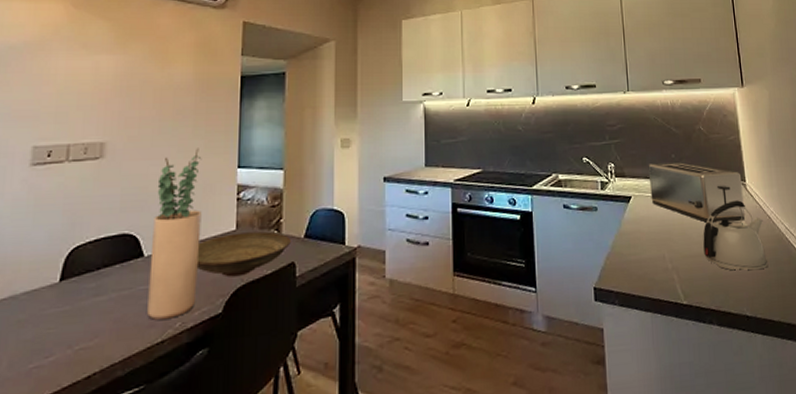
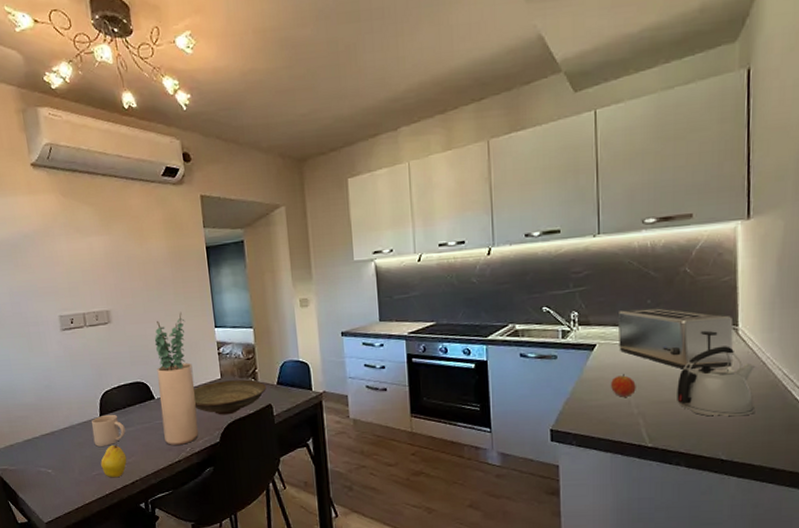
mug: none [42,278,93,326] -> present [91,414,126,448]
fruit: none [45,321,87,372] -> present [100,444,127,478]
fruit: none [646,227,669,251] -> present [610,374,636,397]

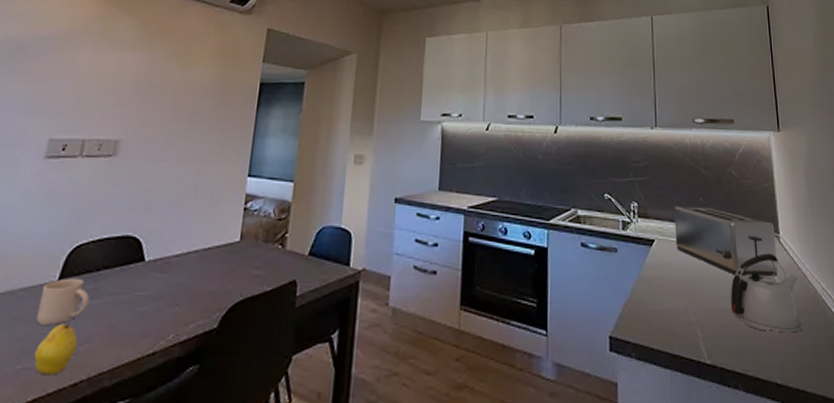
vase: present [154,312,199,445] -> none [141,153,214,329]
decorative bowl: present [193,379,266,415] -> none [196,244,295,291]
fruit: present [610,374,636,397] -> none [668,276,693,302]

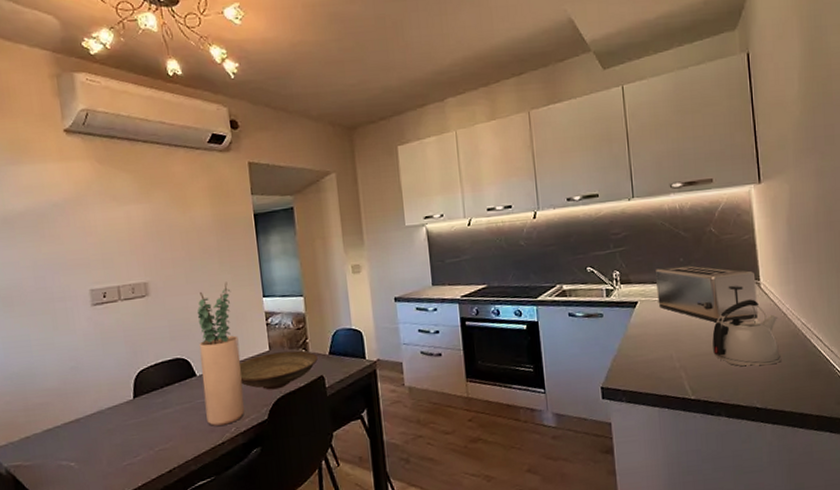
fruit: present [34,323,79,376] -> none [133,429,164,467]
mug: present [35,278,90,327] -> none [123,395,163,433]
vase: none [141,153,214,329] -> present [197,282,245,426]
decorative bowl: none [196,244,295,291] -> present [239,350,318,390]

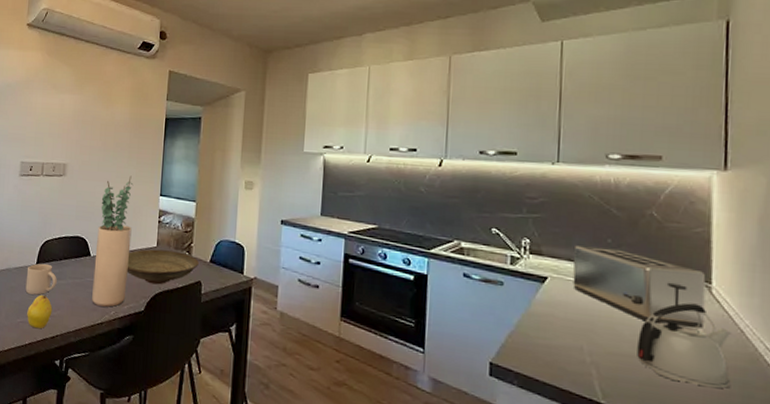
mug: none [123,395,163,433] -> present [25,263,57,296]
fruit: none [133,429,164,467] -> present [27,294,53,329]

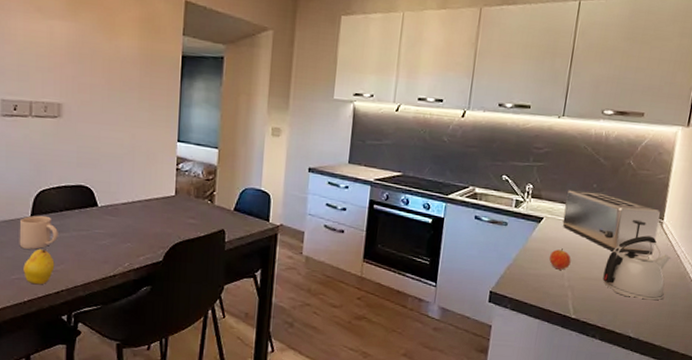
vase: present [92,175,134,307] -> none [102,119,146,259]
decorative bowl: present [126,249,199,285] -> none [141,198,222,235]
fruit: none [560,315,590,342] -> present [549,248,571,270]

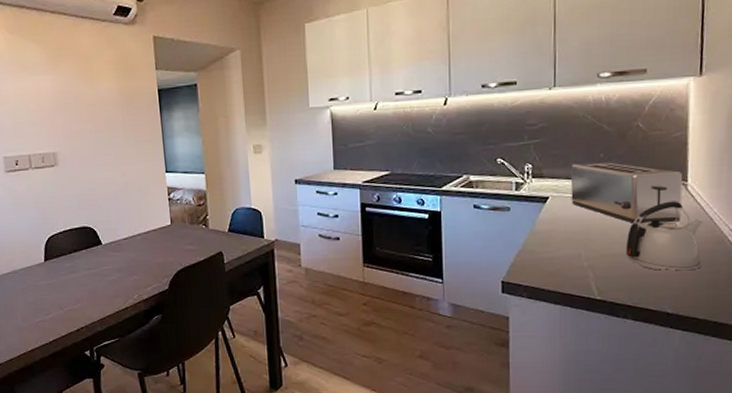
mug: present [19,215,58,250] -> none [35,259,71,293]
fruit: present [23,248,55,285] -> none [44,290,72,325]
fruit: present [549,248,571,270] -> none [561,227,587,250]

